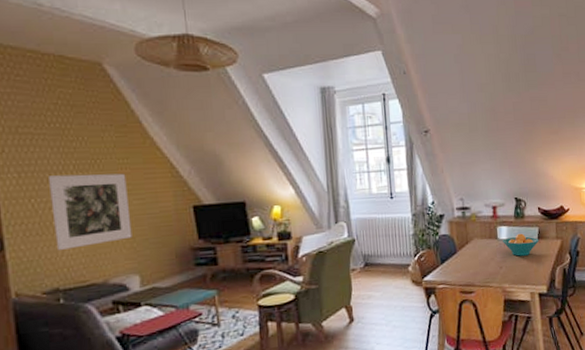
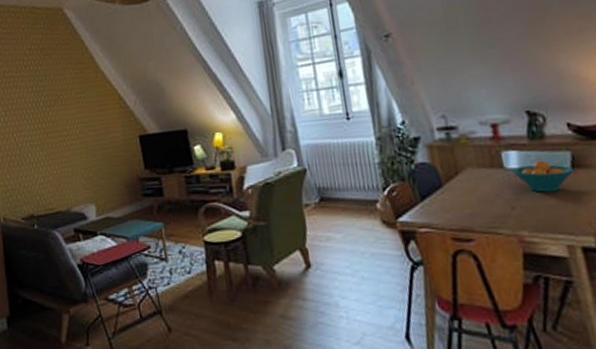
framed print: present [49,173,132,250] -> none [26,107,89,179]

